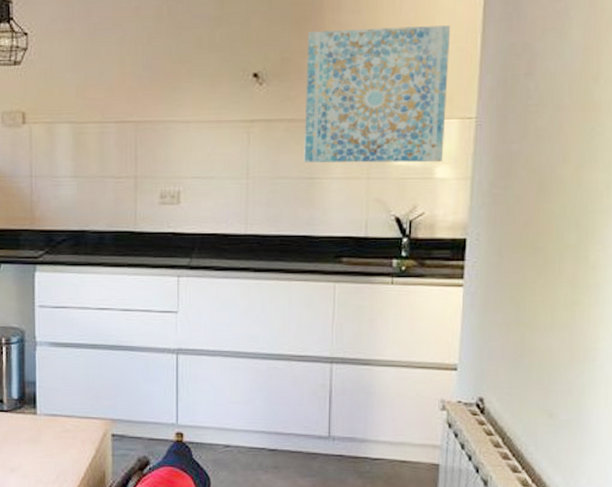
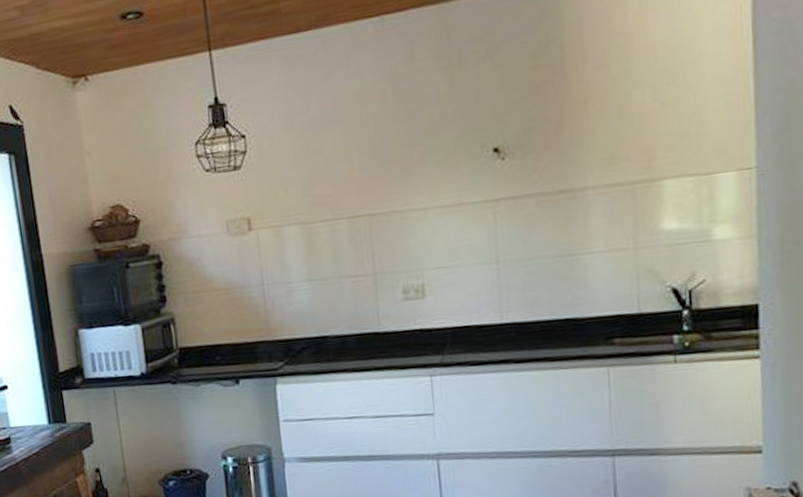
wall art: present [304,25,451,163] -> none [550,68,722,239]

